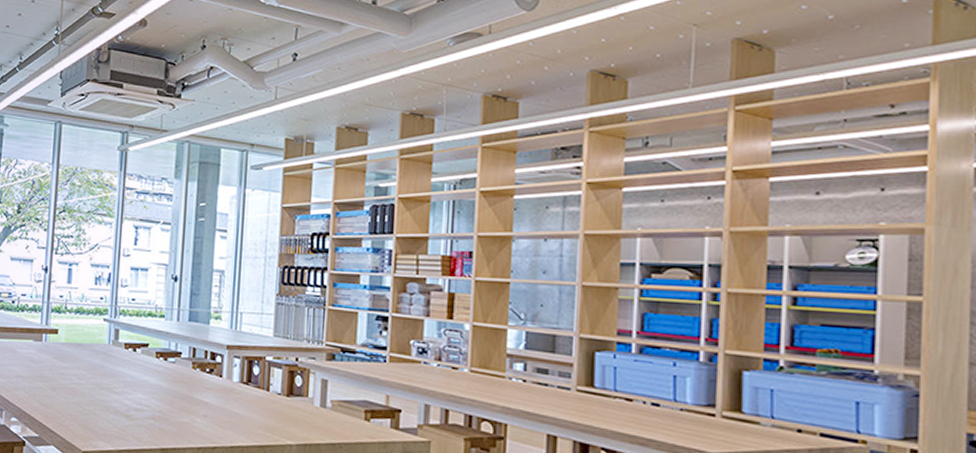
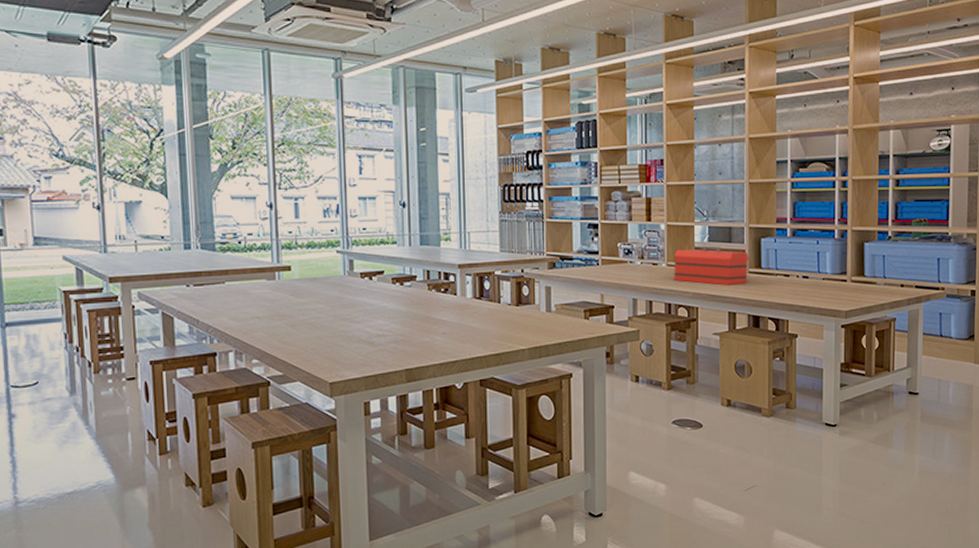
toolbox: none [477,353,578,405] -> present [674,246,749,286]

